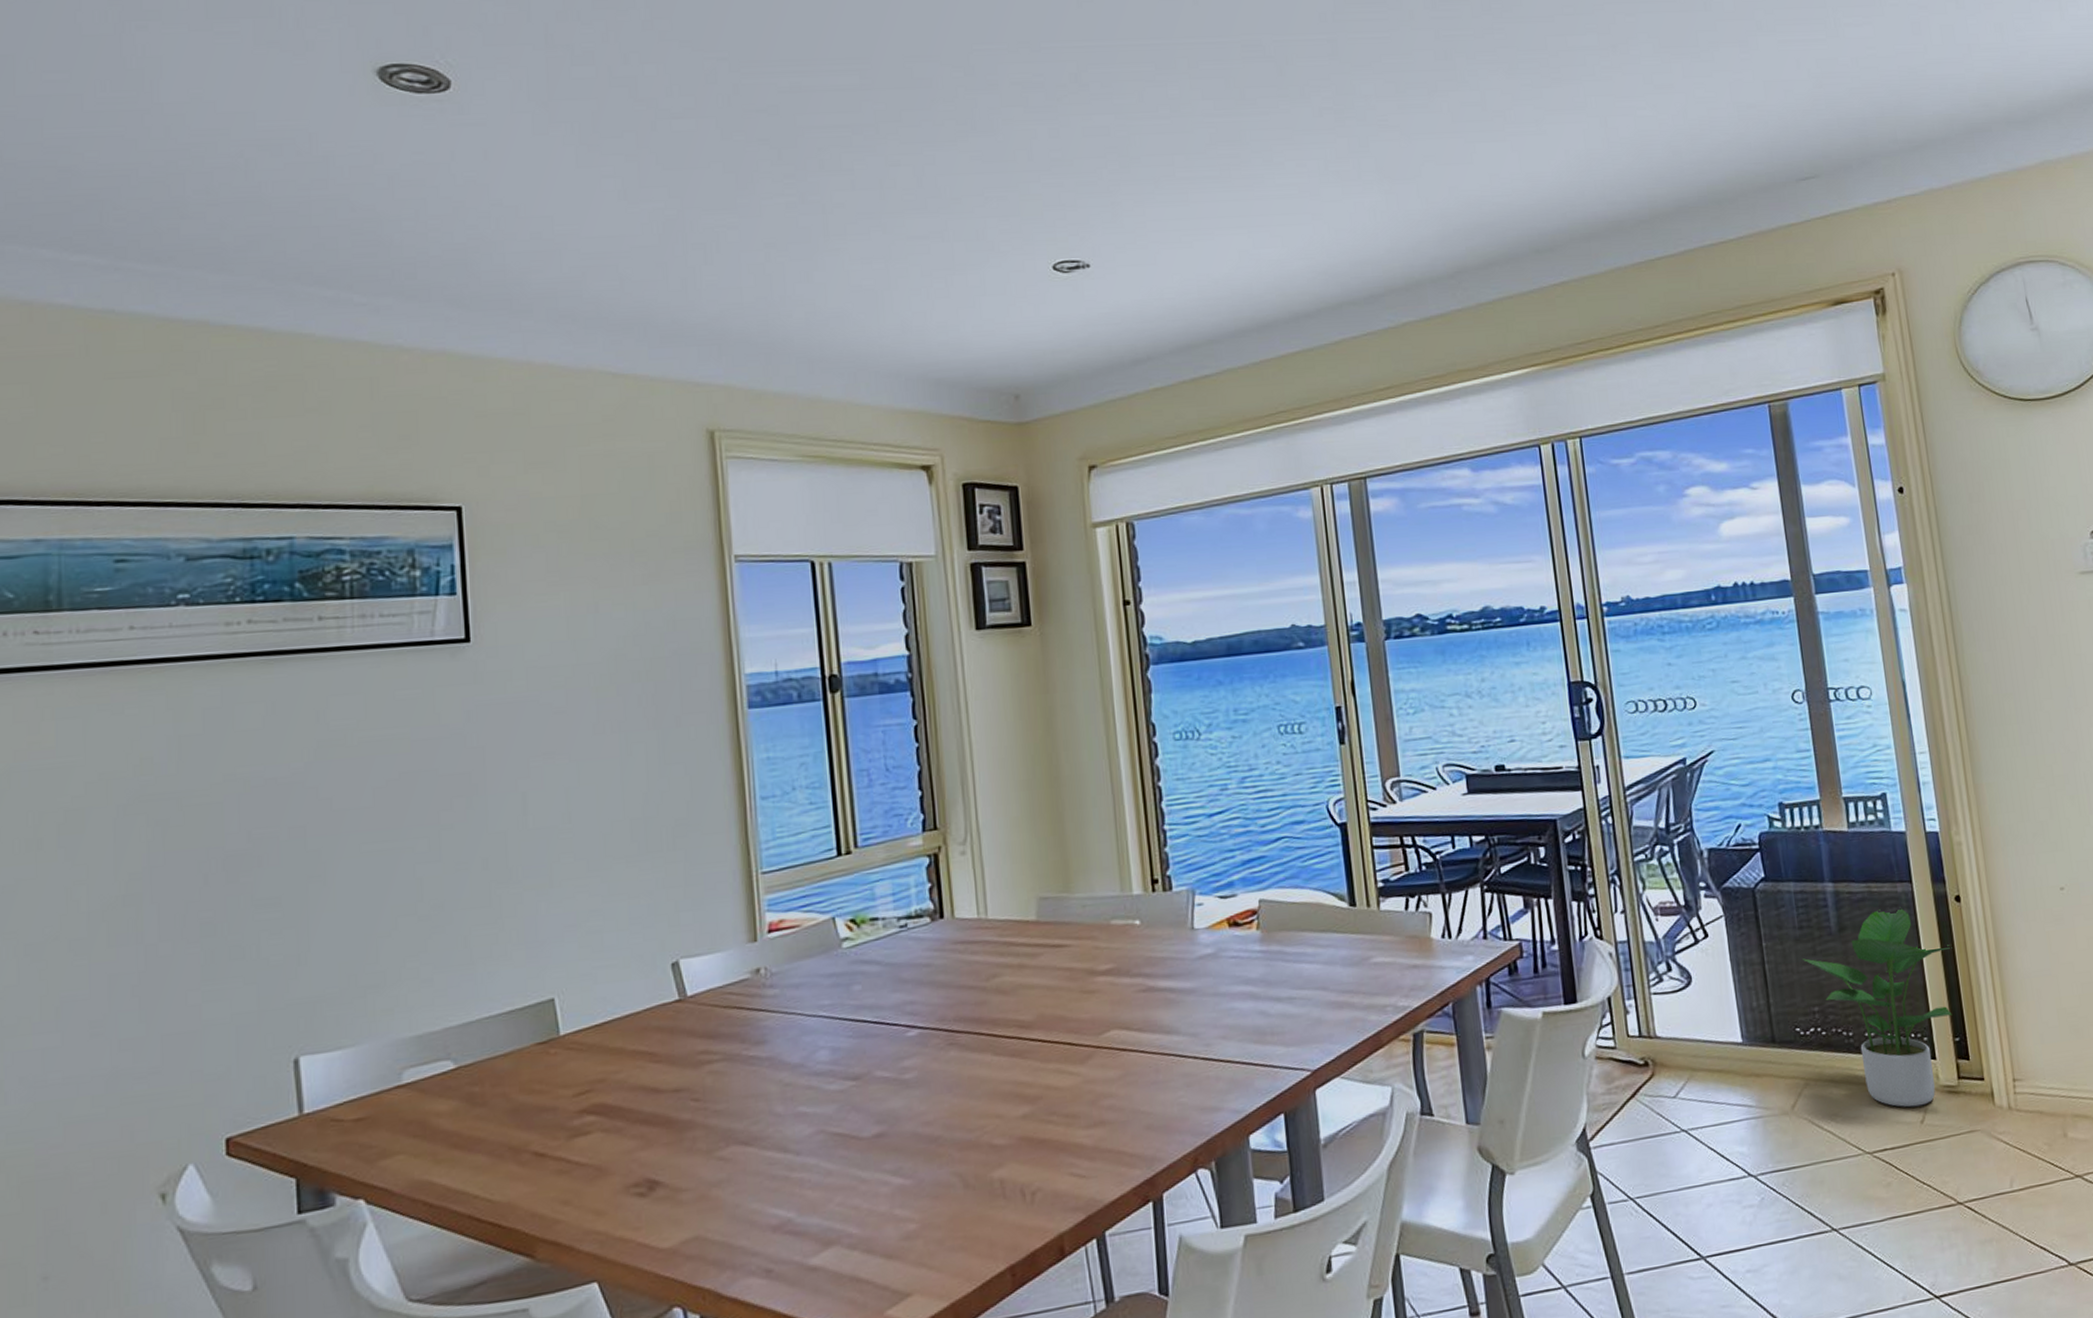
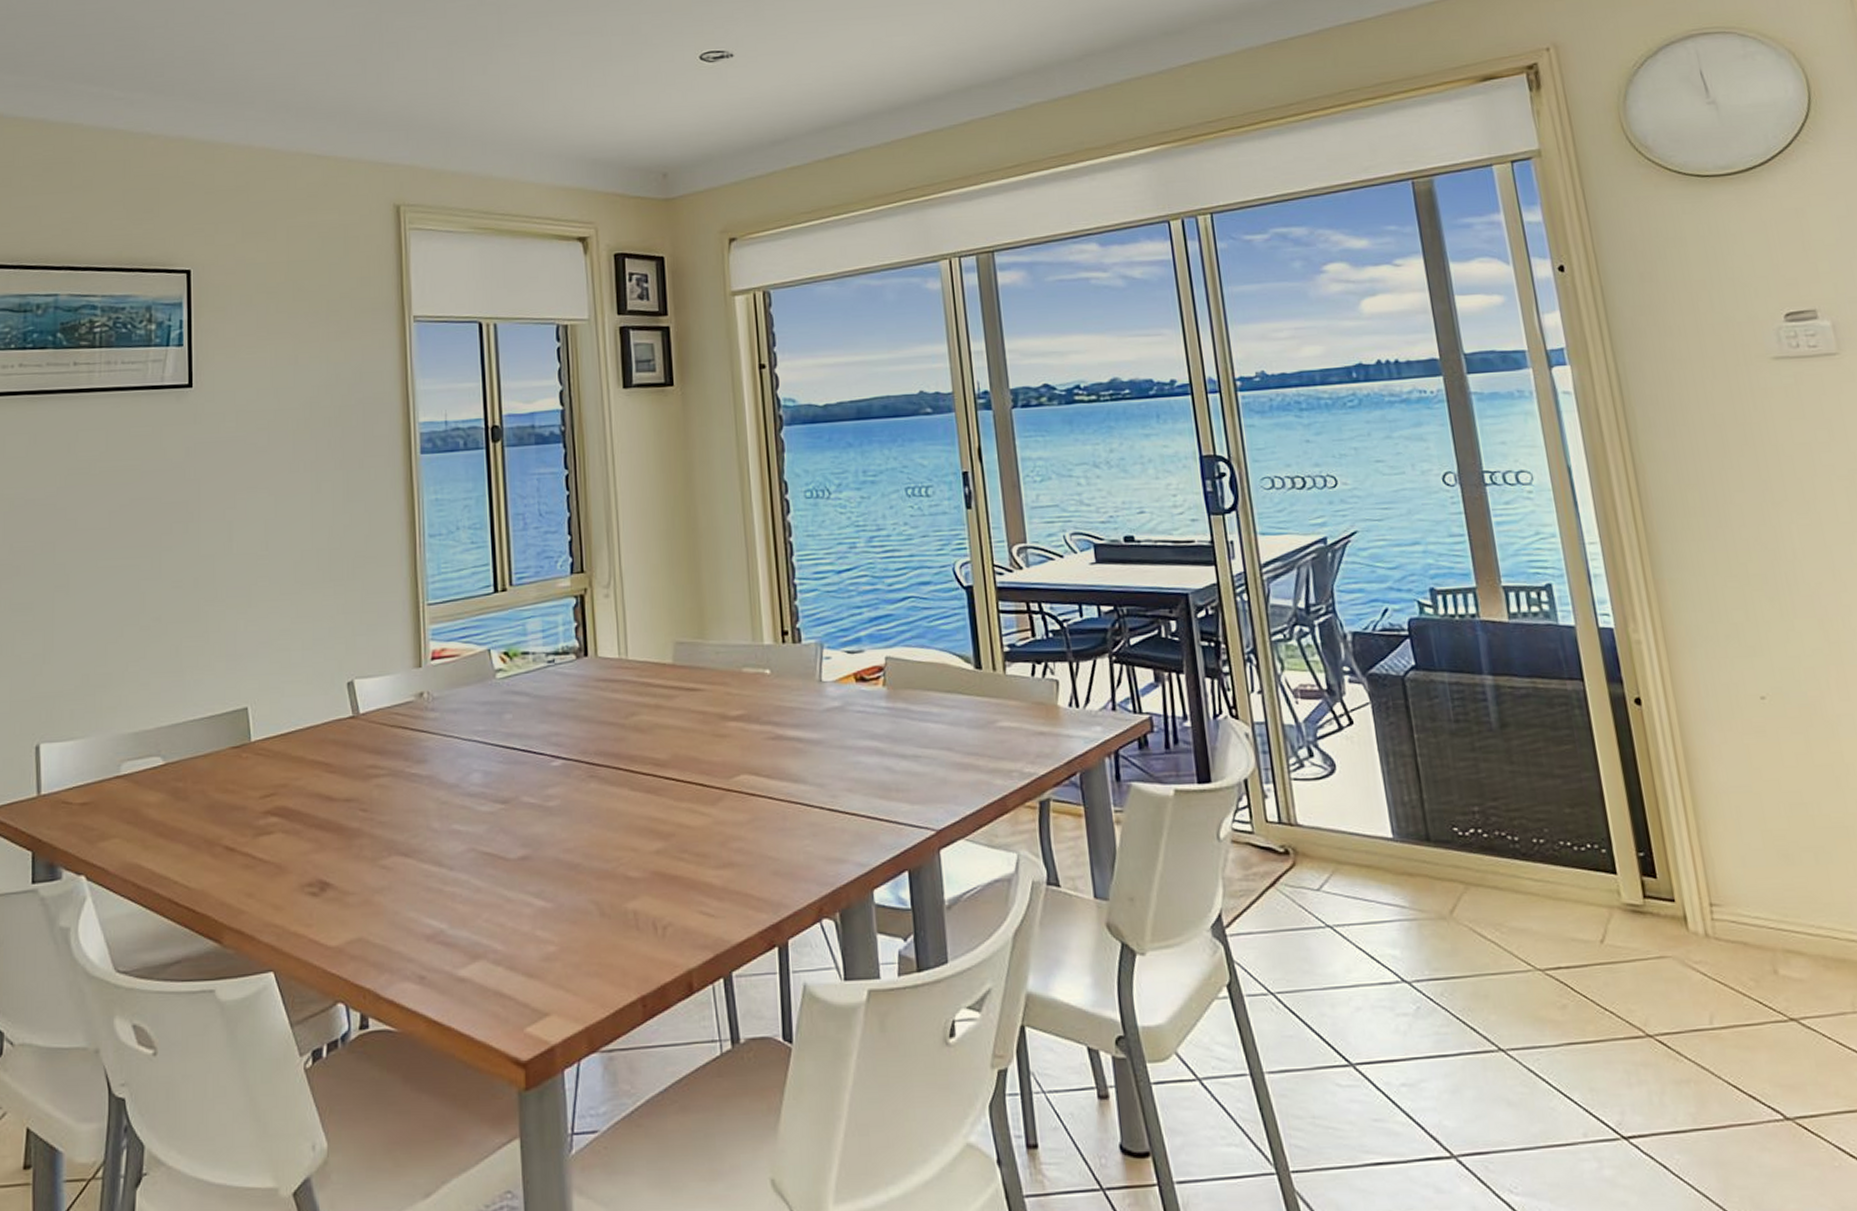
potted plant: present [1802,907,1953,1108] -> none [1458,706,1635,924]

